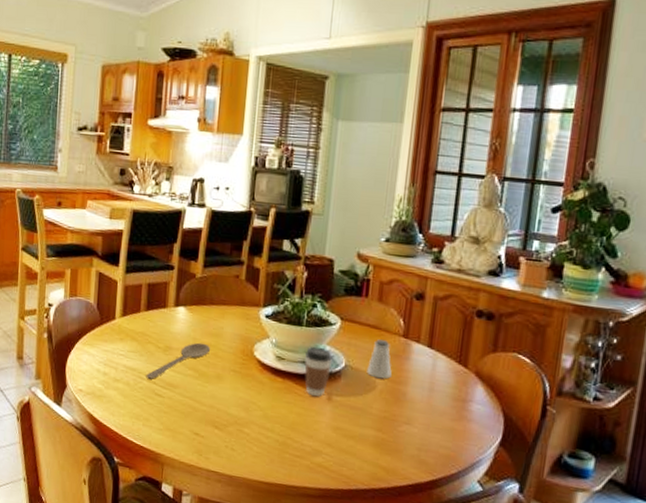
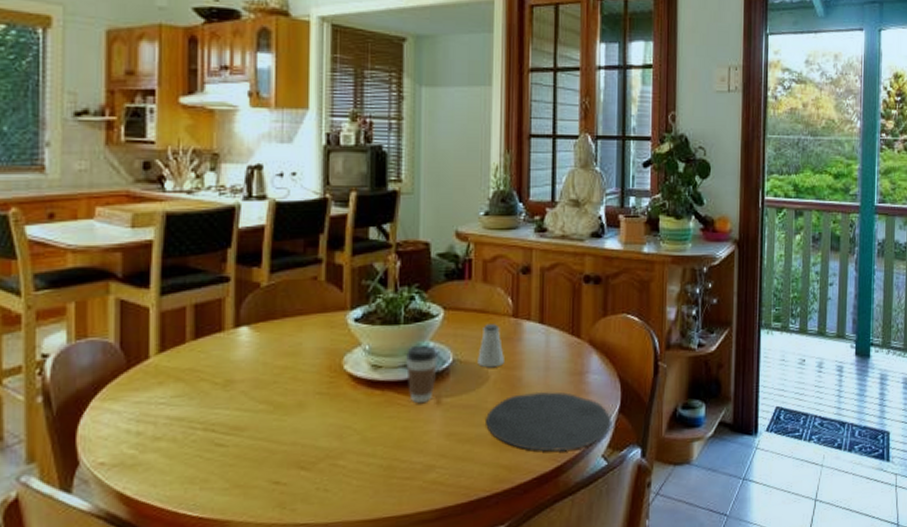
wooden spoon: present [146,342,211,379] -> none [200,367,288,427]
plate: none [369,407,491,469] -> present [486,391,611,452]

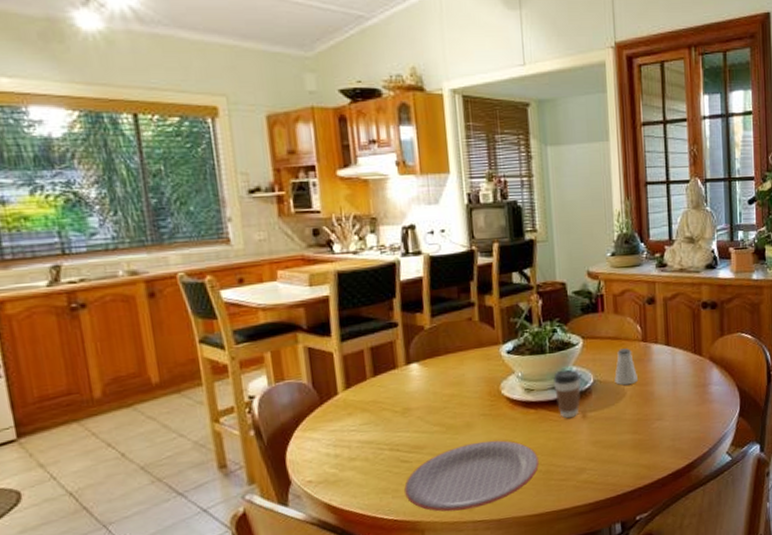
plate: none [216,425,380,511] -> present [404,440,539,512]
plate: present [486,391,611,452] -> none [625,402,733,452]

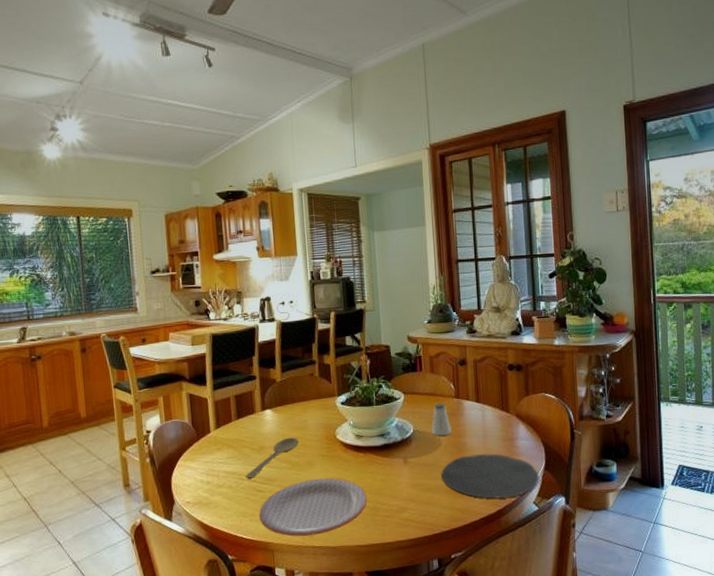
wooden spoon: none [386,395,455,448] -> present [246,437,299,479]
coffee cup: present [553,369,581,418] -> none [379,420,403,462]
plate: none [625,402,733,452] -> present [441,453,539,499]

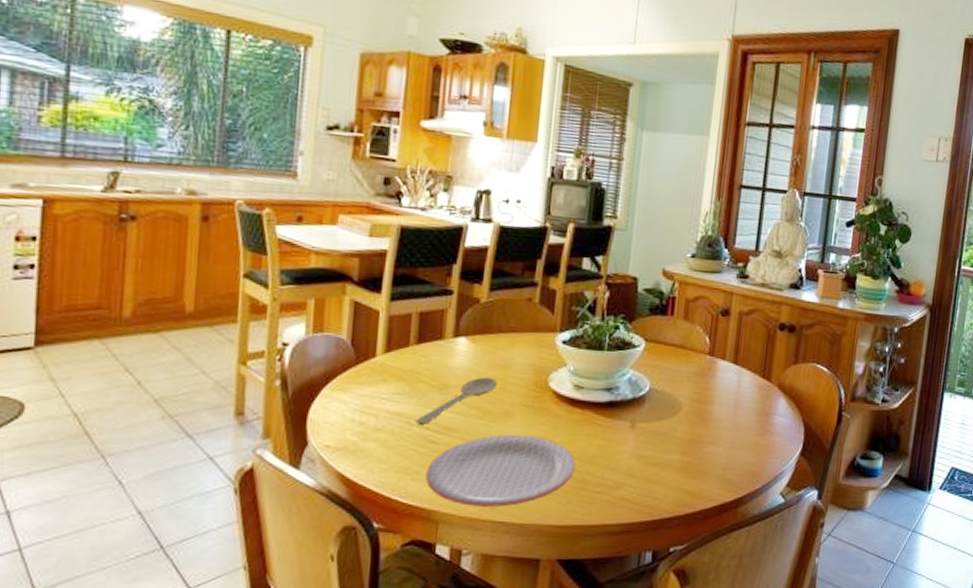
saltshaker: present [431,403,452,436] -> none [672,359,698,400]
plate: present [441,453,539,499] -> none [675,426,792,485]

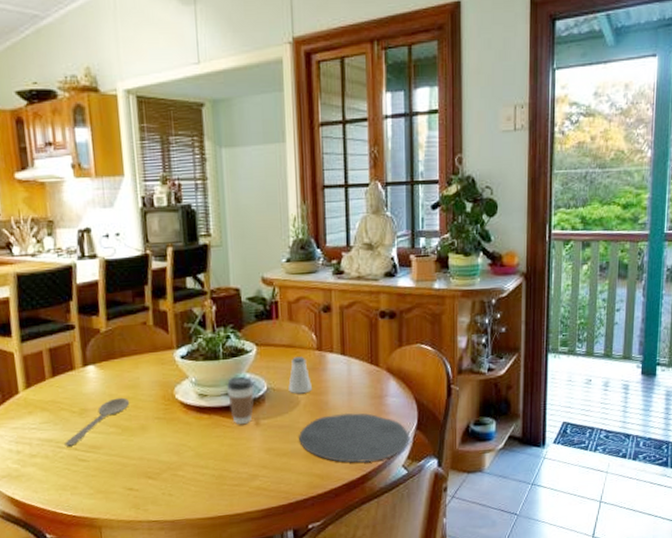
plate: present [426,434,576,507] -> none [82,443,212,511]
coffee cup: none [606,371,636,426] -> present [227,376,254,425]
saltshaker: none [672,359,698,400] -> present [288,356,312,394]
plate: none [675,426,792,485] -> present [299,412,410,463]

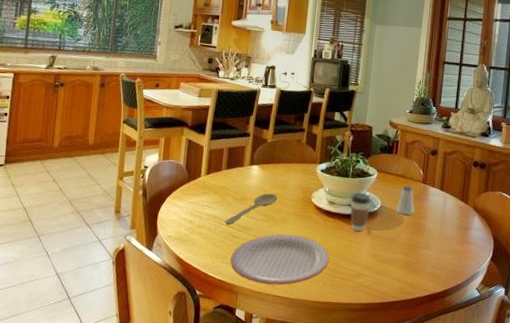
plate: none [82,443,212,511] -> present [230,234,330,285]
plate: present [299,412,410,463] -> none [398,236,485,281]

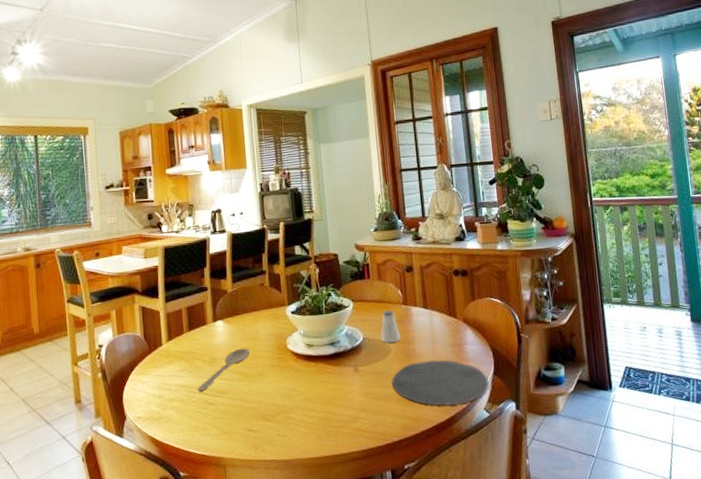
plate: present [230,234,330,285] -> none [211,388,319,450]
coffee cup: present [350,192,371,232] -> none [329,328,353,371]
plate: none [398,236,485,281] -> present [392,359,489,406]

